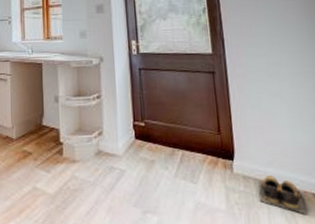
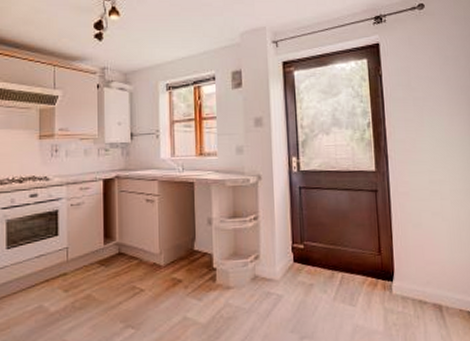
shoes: present [258,176,306,214] -> none [415,295,461,332]

